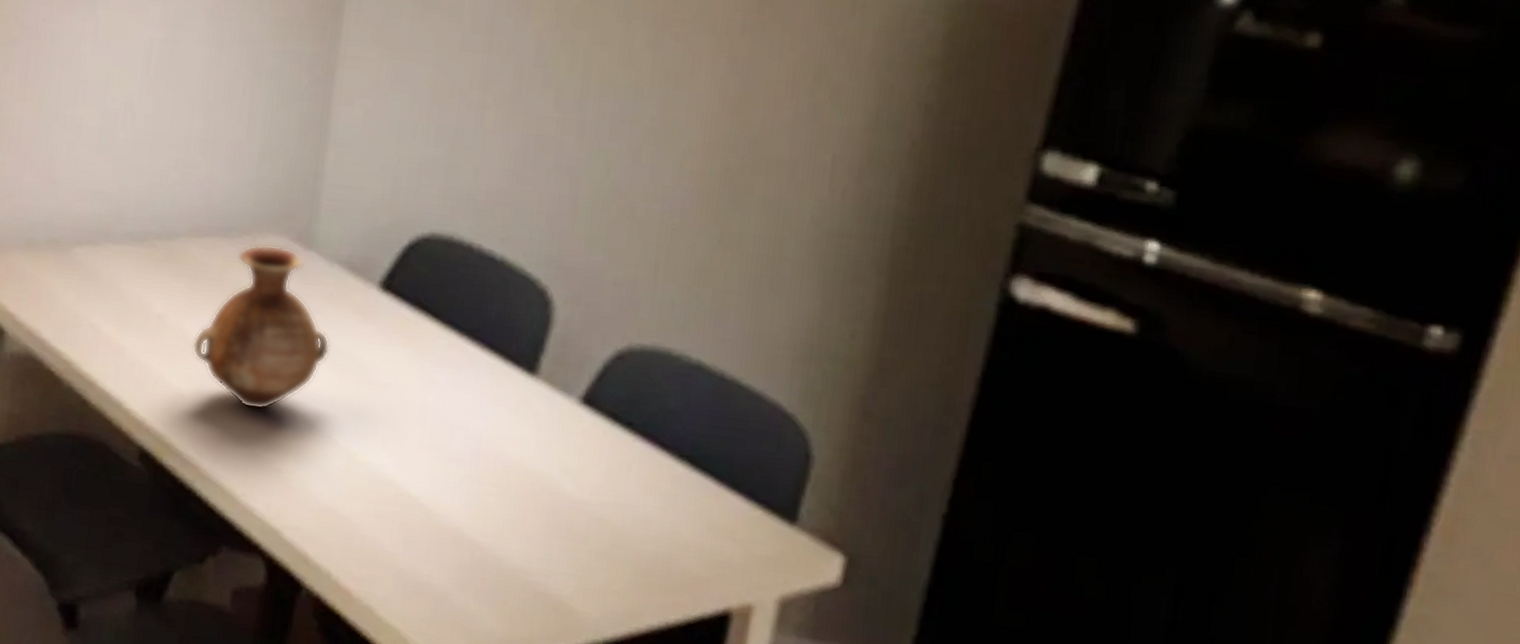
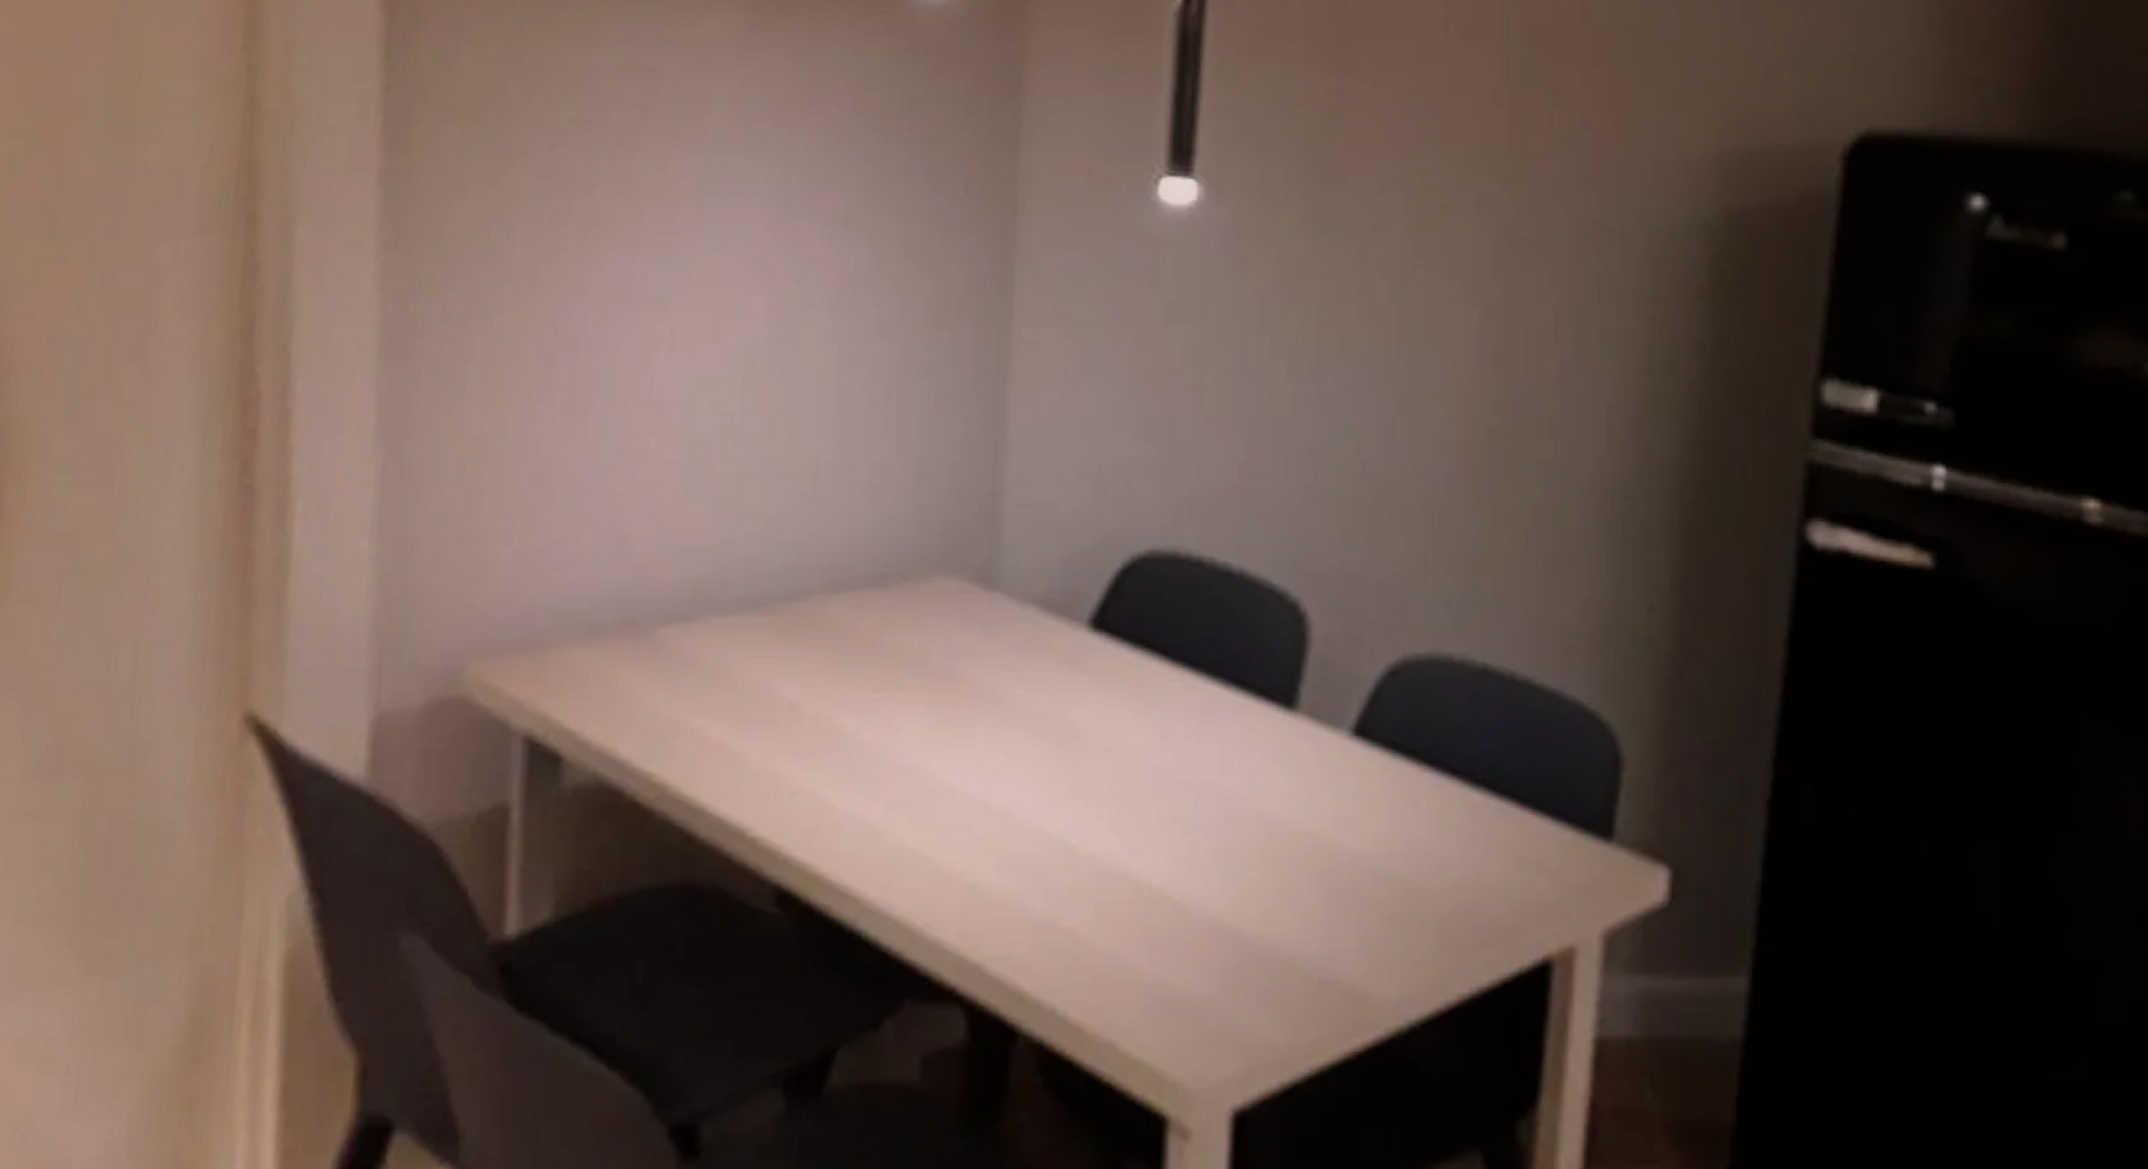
vase: present [192,244,330,410] -> none [842,591,1031,809]

